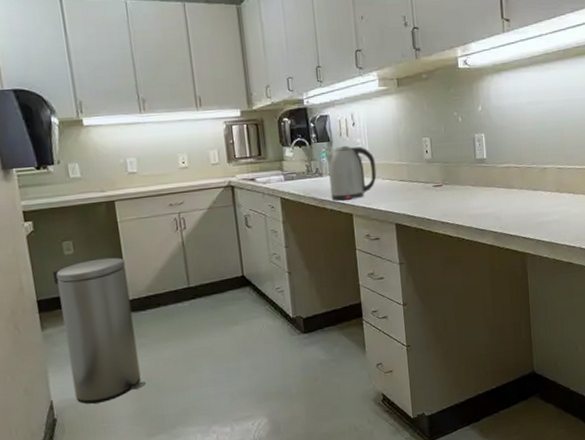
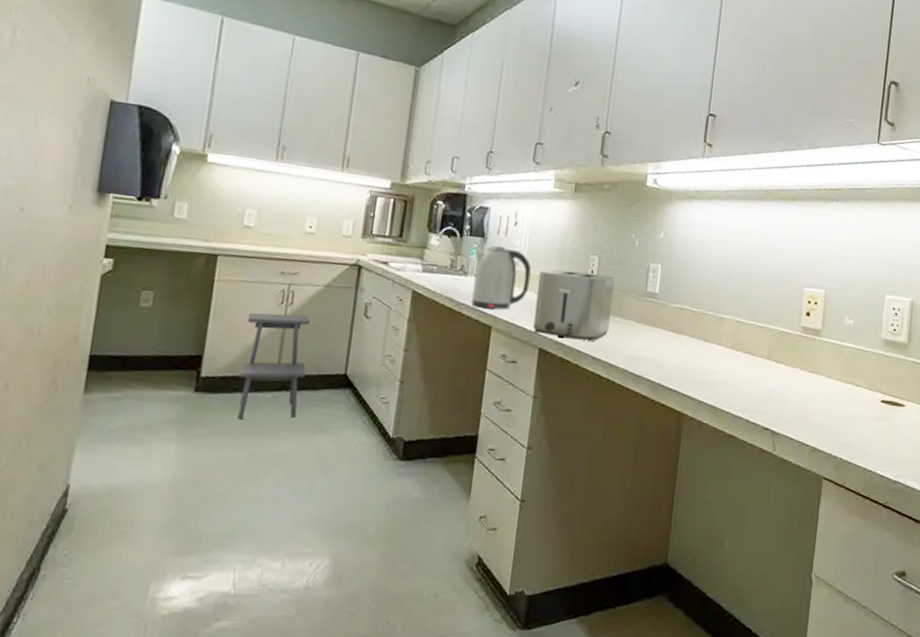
pedal bin: present [52,257,146,404] -> none [99,318,210,499]
step stool: none [152,235,213,327] -> present [238,312,310,420]
toaster: none [383,151,450,213] -> present [533,269,615,341]

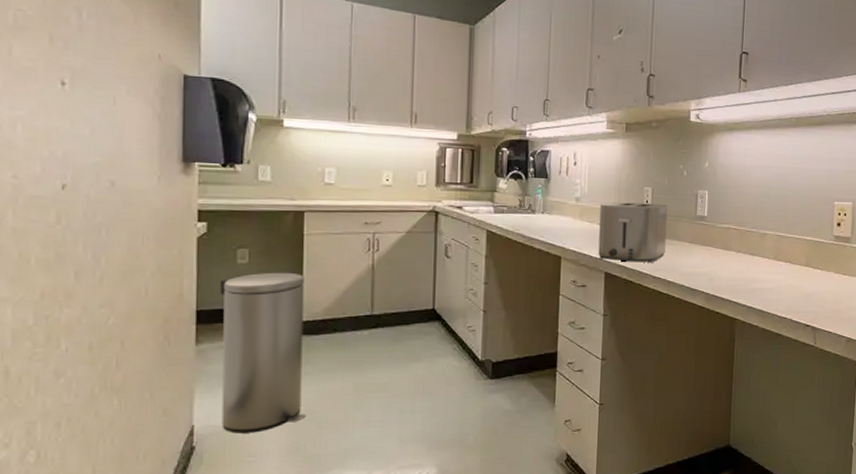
pedal bin: none [99,318,210,499] -> present [219,272,306,434]
step stool: present [238,312,310,420] -> none [337,260,398,356]
kettle: present [471,245,532,311] -> none [541,184,593,242]

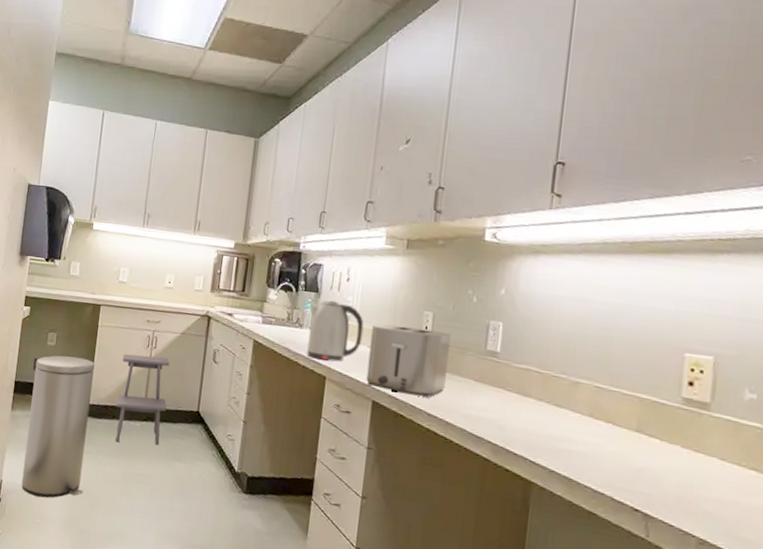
step stool: none [337,260,398,356] -> present [115,353,170,445]
kettle: none [541,184,593,242] -> present [306,300,364,362]

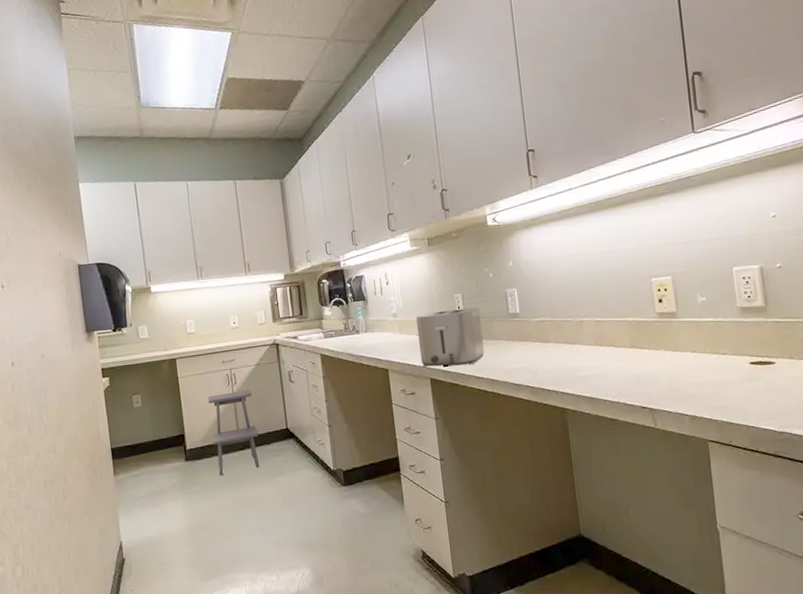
pedal bin: present [21,354,95,498] -> none [124,410,201,546]
kettle: present [306,300,364,362] -> none [362,303,411,357]

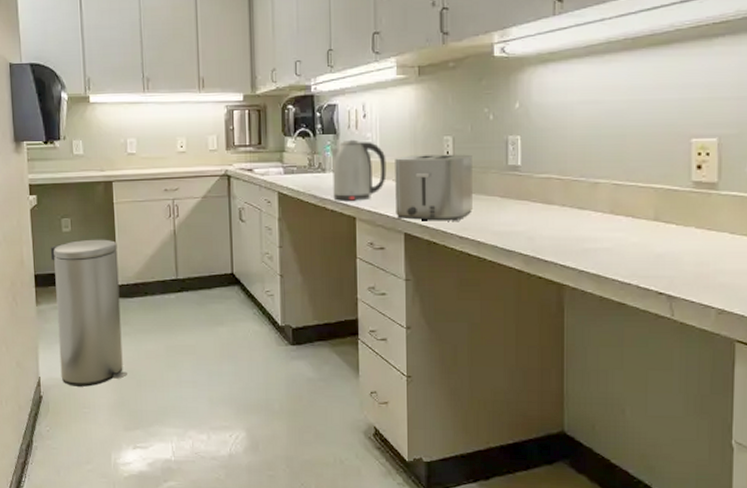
pedal bin: none [124,410,201,546] -> present [50,239,127,387]
step stool: present [207,390,260,476] -> none [145,225,200,318]
kettle: none [362,303,411,357] -> present [331,139,387,201]

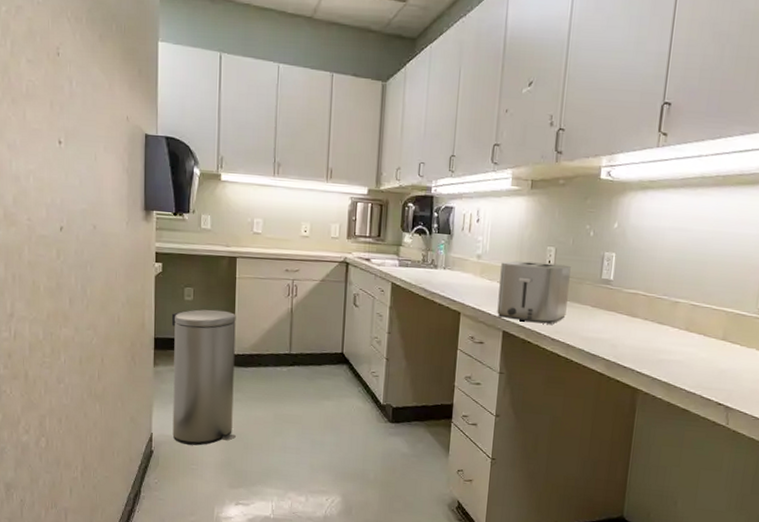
kettle: present [331,139,387,201] -> none [442,241,494,298]

